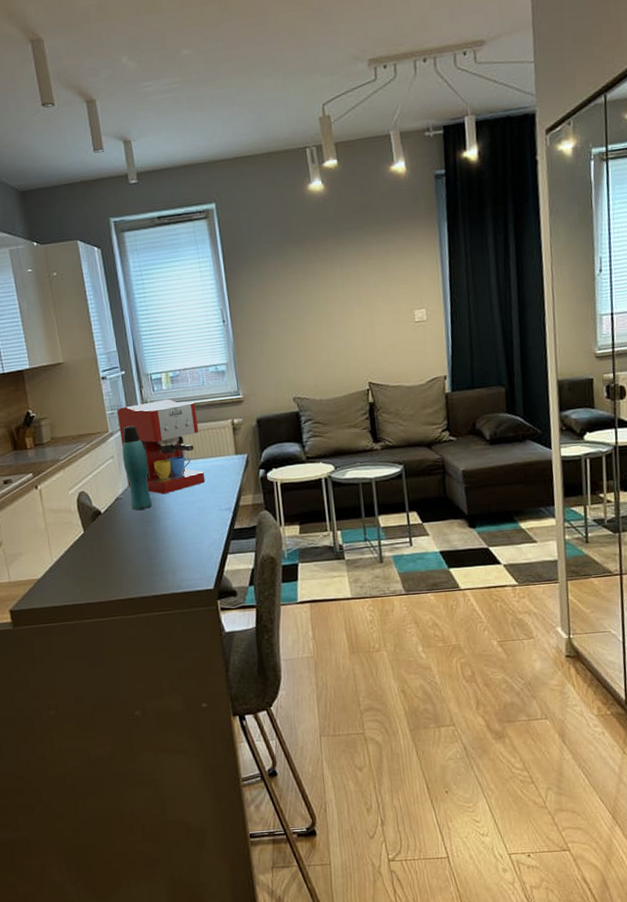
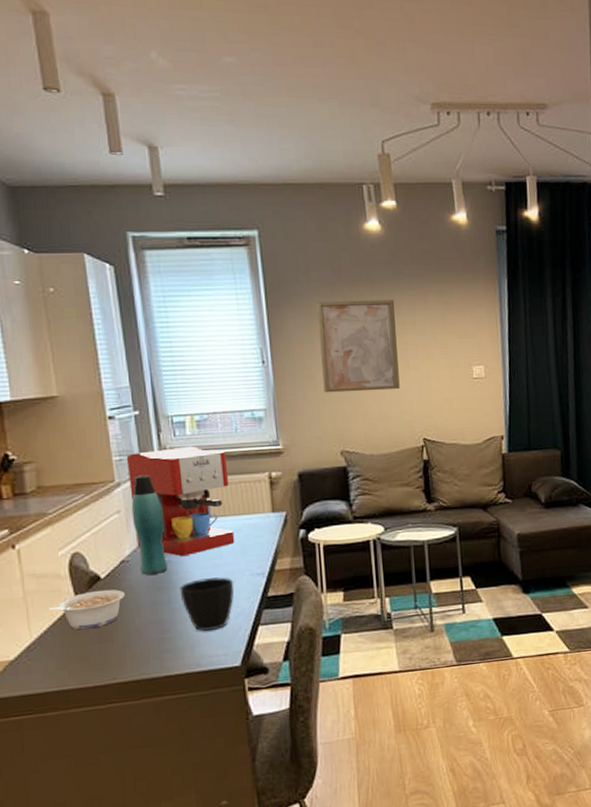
legume: none [62,522,120,555] -> present [46,589,125,630]
cup: none [162,511,206,559] -> present [179,576,234,632]
wall art: none [267,254,345,346] -> present [316,300,400,393]

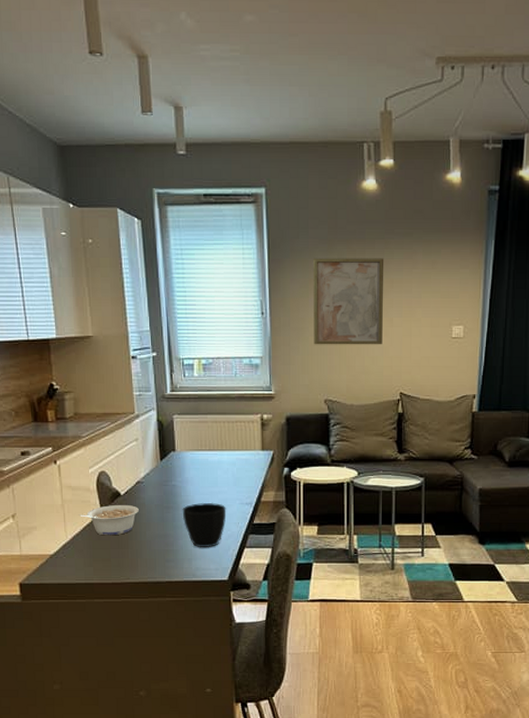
coffee maker: present [126,446,235,556] -> none [144,386,229,481]
bottle: present [131,475,168,575] -> none [147,410,174,495]

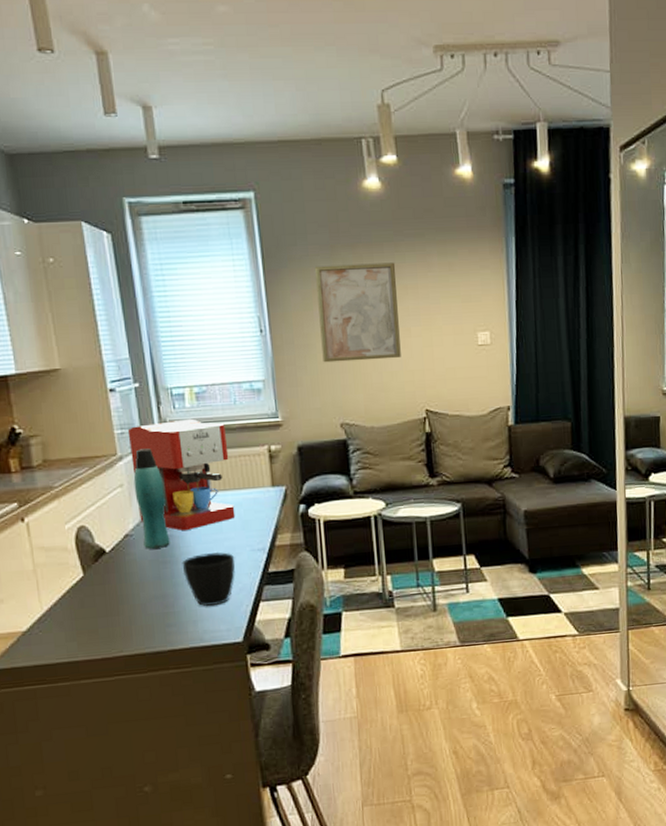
legume: present [78,504,139,536] -> none [55,563,129,603]
coffee maker: none [144,386,229,481] -> present [127,418,236,530]
bottle: none [147,410,174,495] -> present [133,448,170,549]

